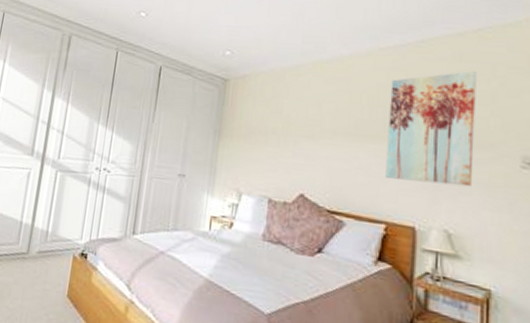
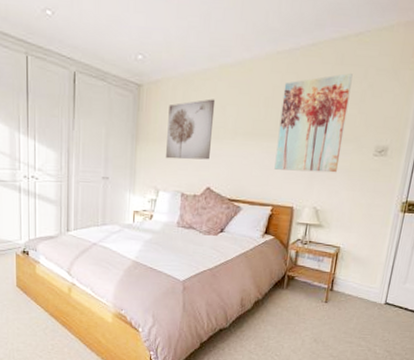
wall art: none [251,95,310,162] -> present [166,99,216,160]

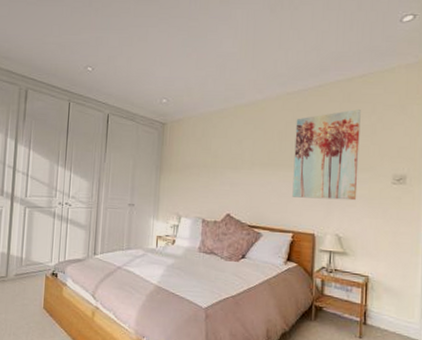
wall art: present [166,99,216,160] -> none [187,134,232,188]

